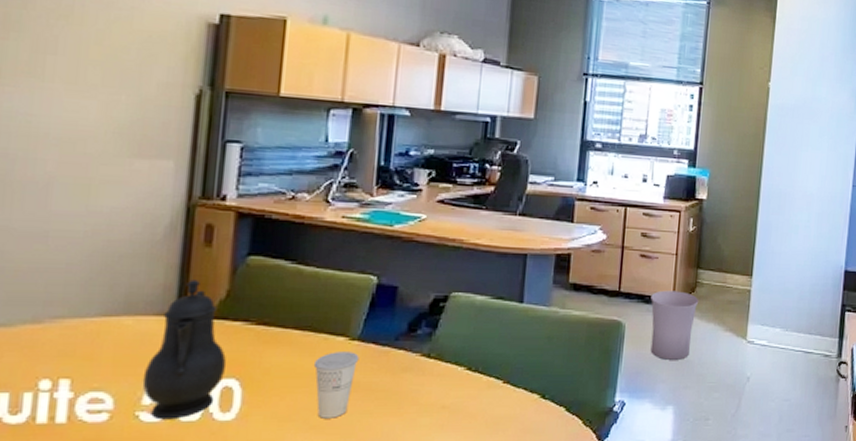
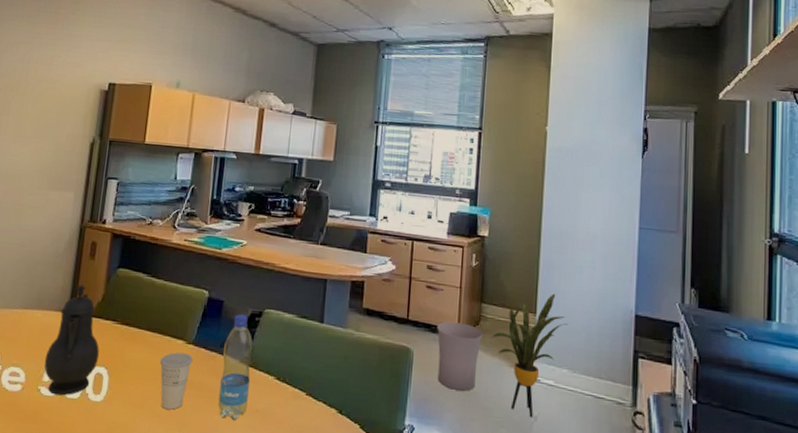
bottle: none [394,299,438,421] -> present [218,313,253,421]
house plant: none [707,255,783,379] -> present [491,293,568,418]

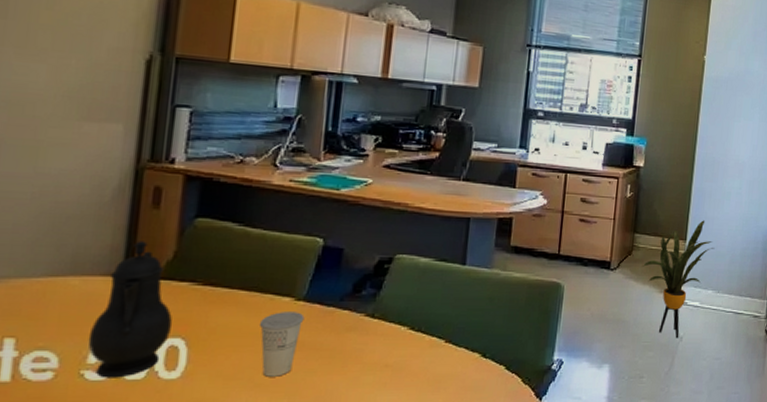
bottle: present [218,313,253,421] -> none [338,261,382,380]
waste bin: present [437,321,484,391] -> none [588,253,635,320]

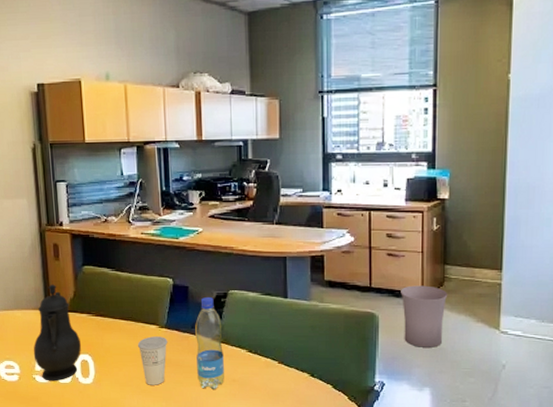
bottle: none [338,261,382,380] -> present [195,296,225,391]
waste bin: none [588,253,635,320] -> present [400,285,448,348]
house plant: present [643,220,715,339] -> none [456,249,536,366]

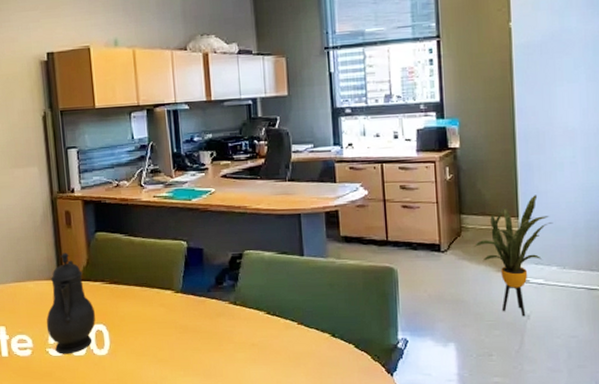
cup: present [137,336,168,385] -> none [152,302,184,354]
bottle: present [195,296,225,391] -> none [211,258,244,356]
waste bin: present [400,285,448,348] -> none [418,236,466,301]
house plant: none [456,249,536,366] -> present [475,195,553,317]

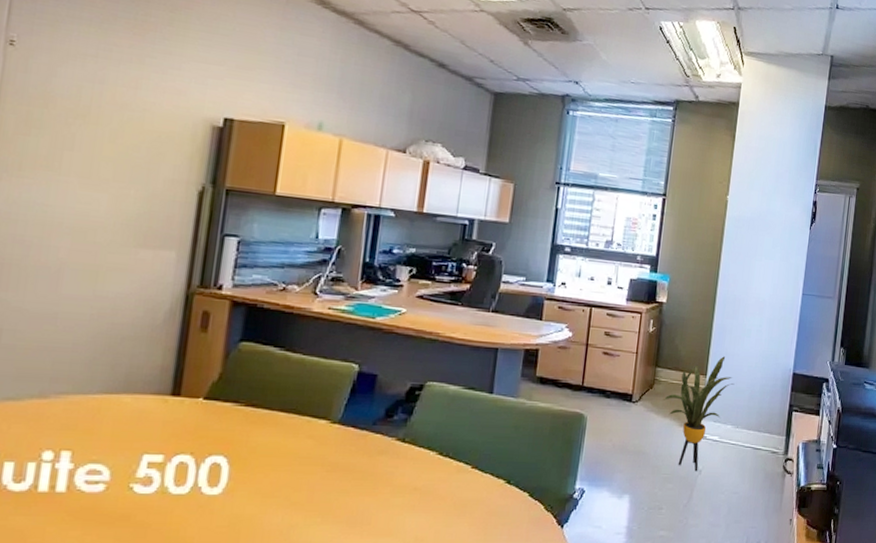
coffeepot: present [46,253,96,354] -> none [137,362,216,492]

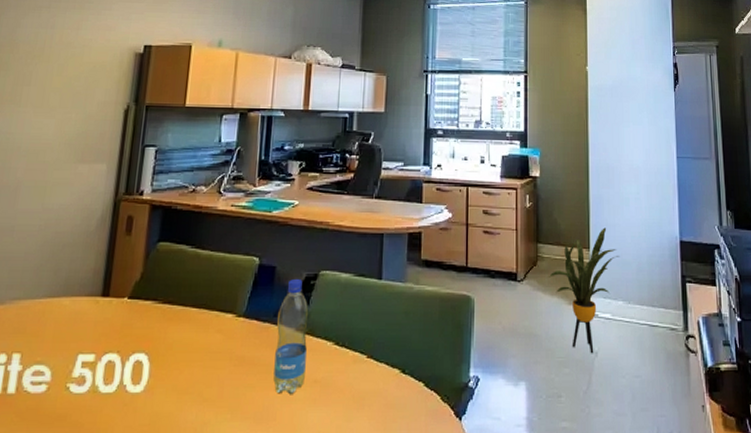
bottle: none [369,387,413,501] -> present [273,278,309,395]

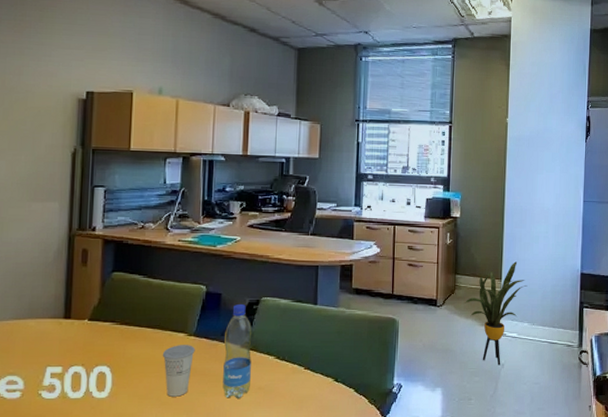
cup: none [207,328,244,392] -> present [162,345,195,397]

